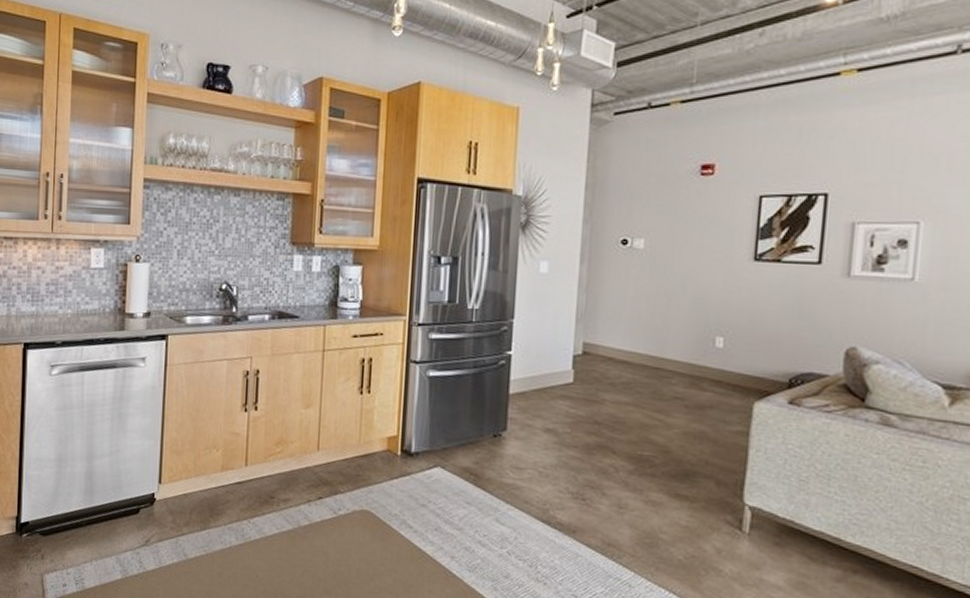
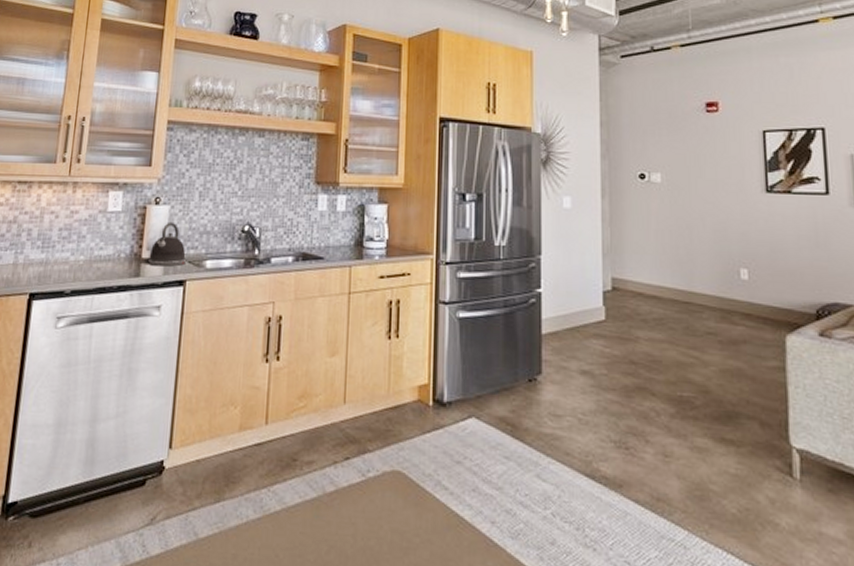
kettle: none [132,279,167,322] -> present [148,221,186,268]

